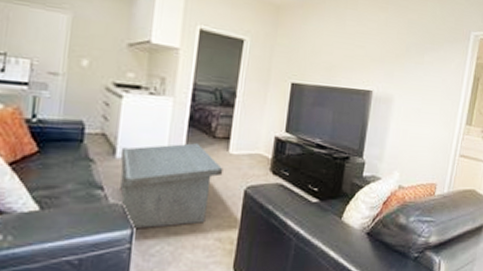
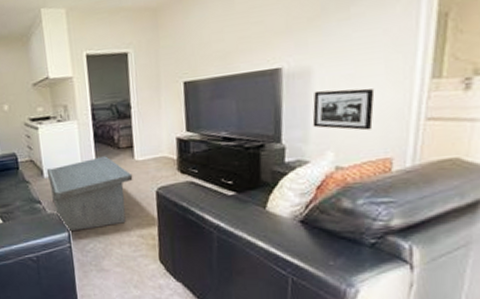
picture frame: none [388,117,432,158] -> present [312,88,375,131]

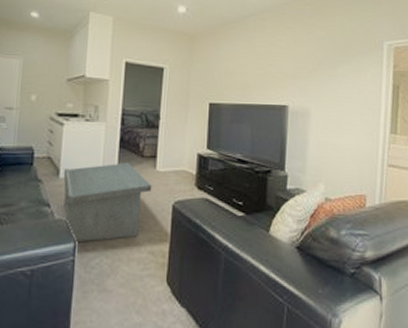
picture frame: present [312,88,375,131] -> none [309,129,354,169]

